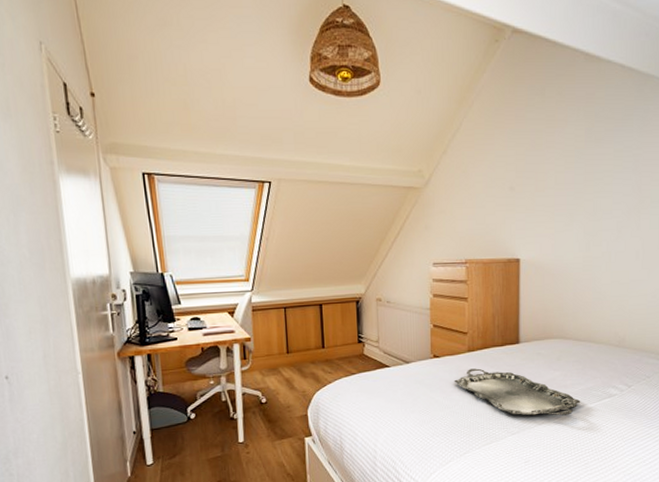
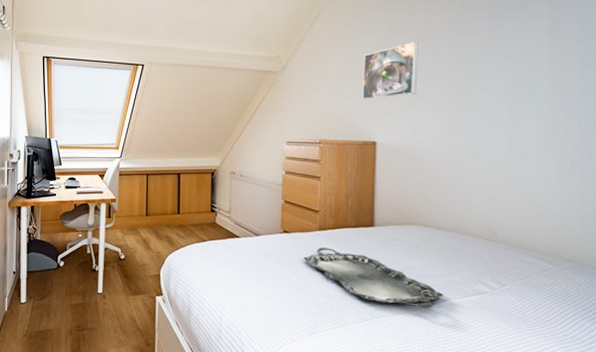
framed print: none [505,154,557,217] -> present [362,41,419,100]

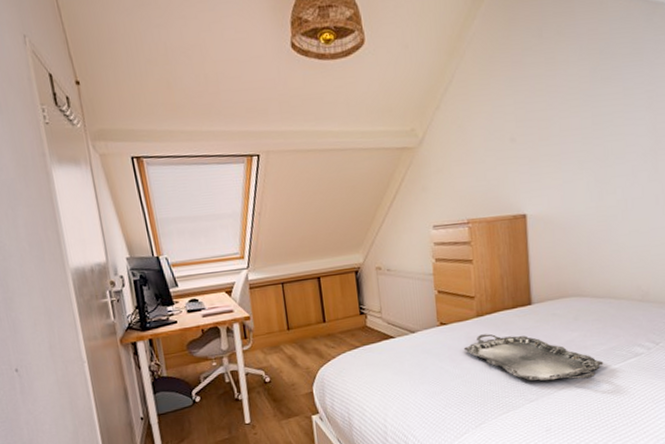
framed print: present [362,41,419,100] -> none [505,98,562,170]

